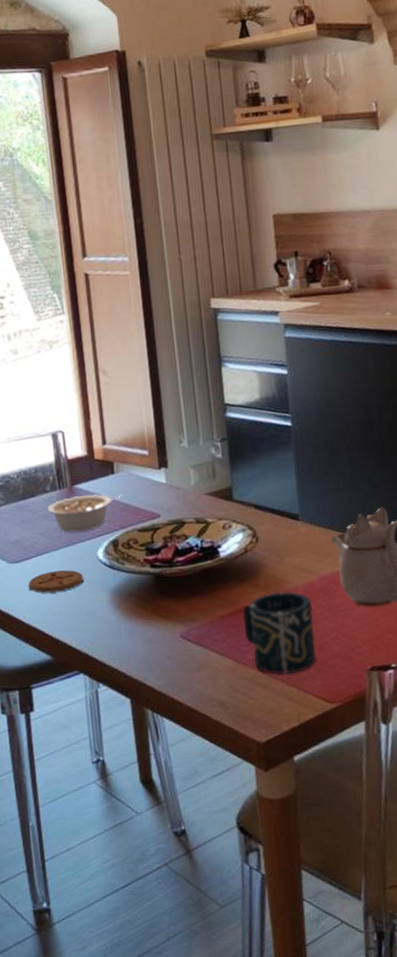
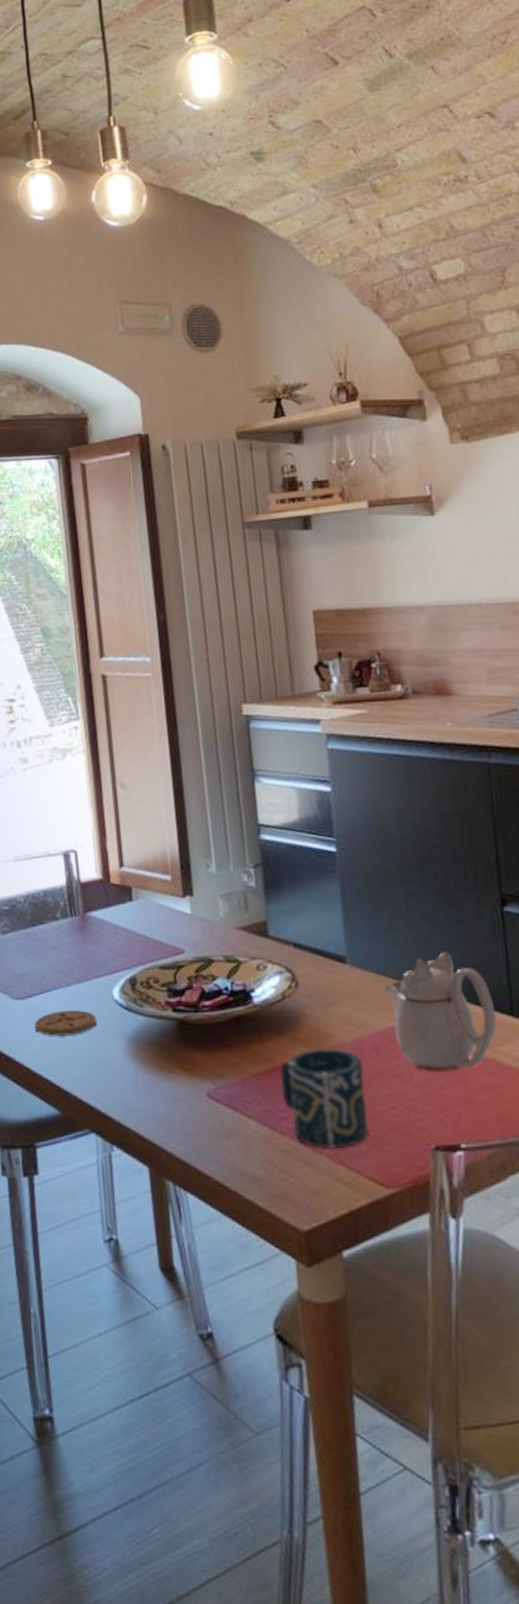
legume: present [47,494,124,533] -> none [57,923,143,968]

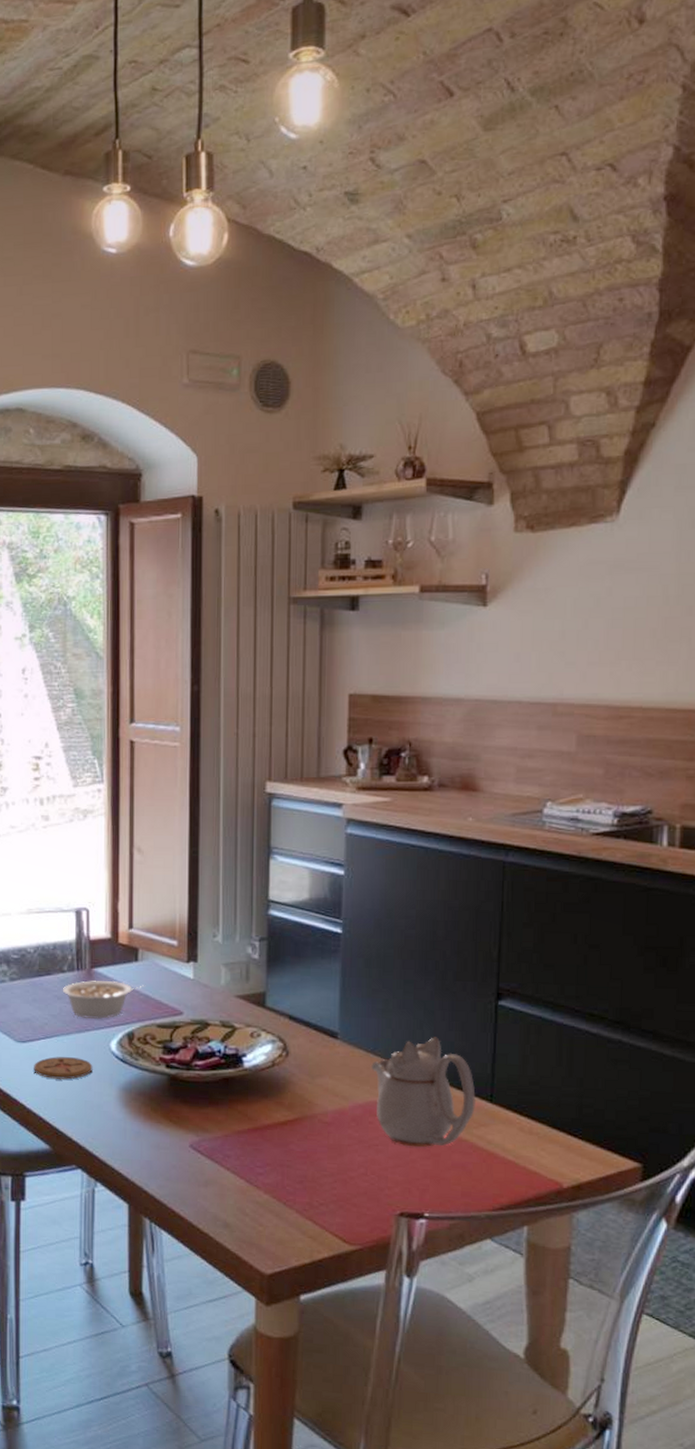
legume: none [57,923,143,968] -> present [62,980,146,1020]
cup: present [280,1049,369,1149] -> none [262,1114,342,1205]

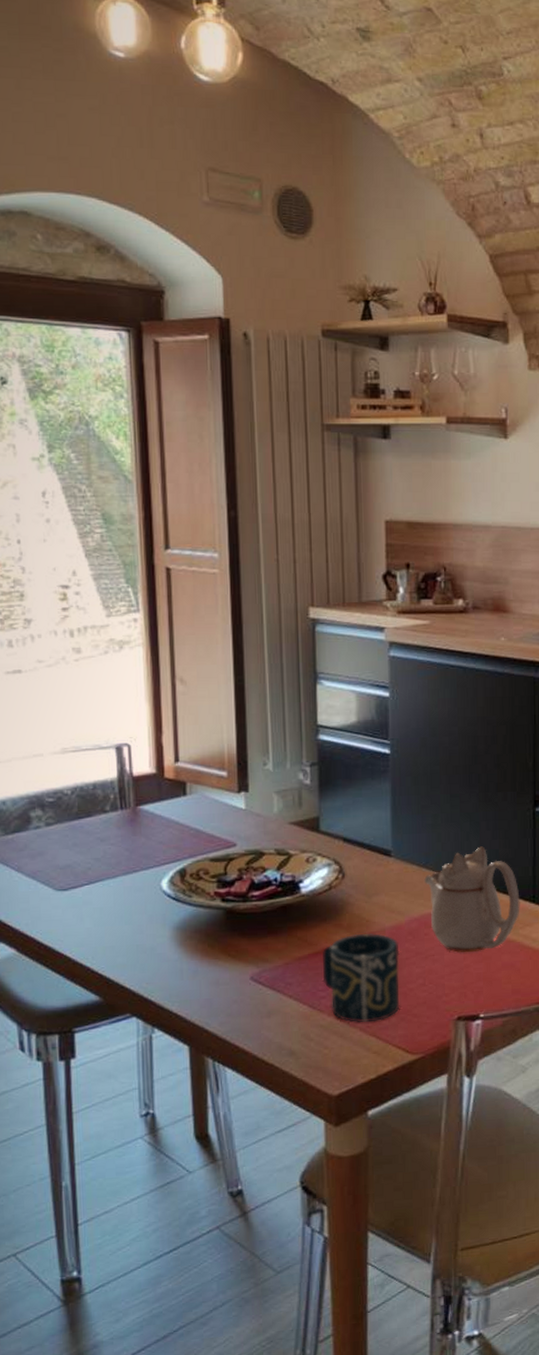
coaster: present [34,1057,93,1080] -> none [78,901,144,926]
legume: present [62,980,146,1020] -> none [105,817,196,860]
cup: none [262,1114,342,1205] -> present [323,934,400,1023]

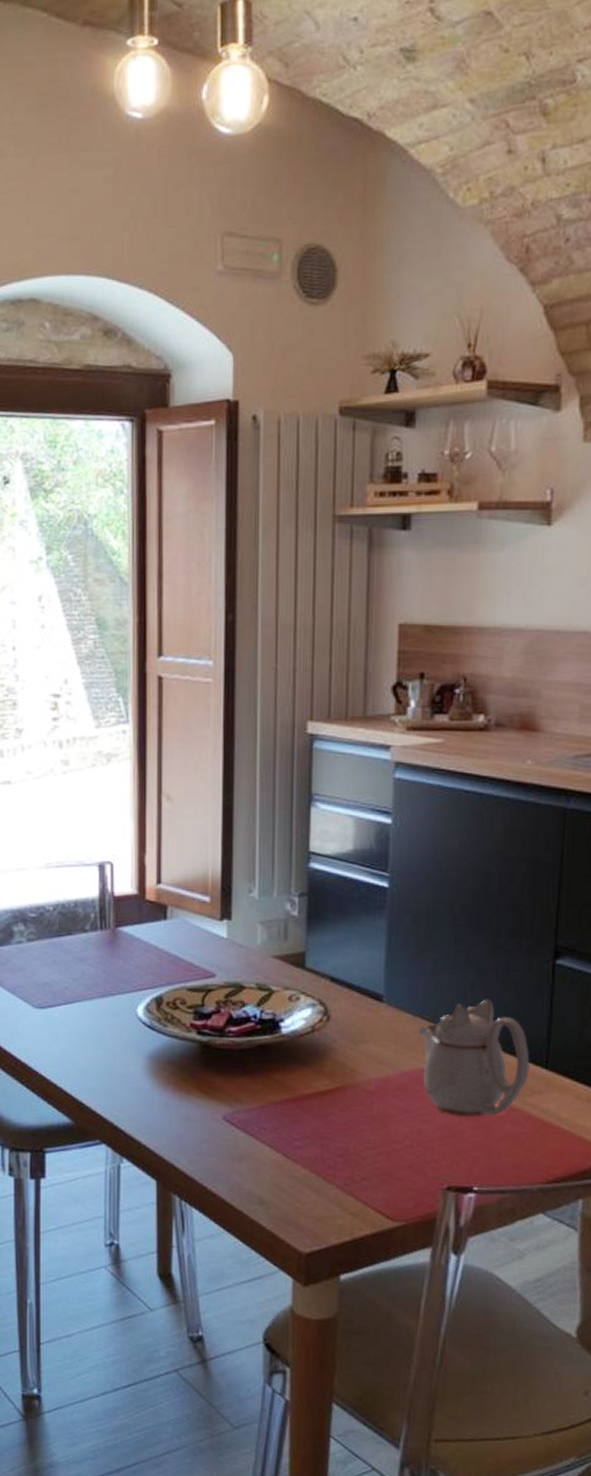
cup: present [323,934,400,1023] -> none [300,1083,386,1180]

